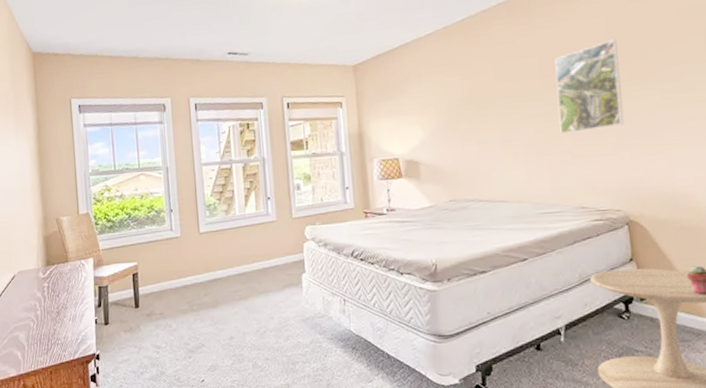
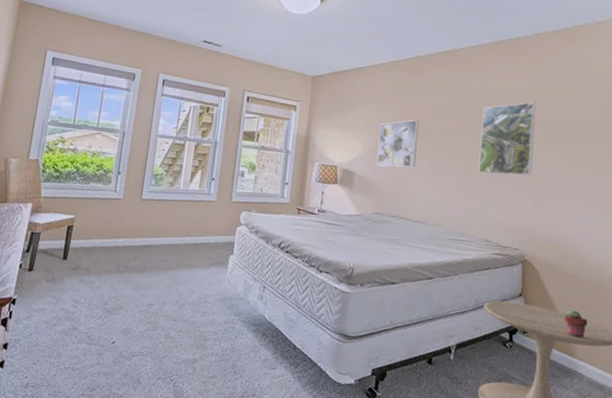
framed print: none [439,89,486,149] -> present [376,120,419,168]

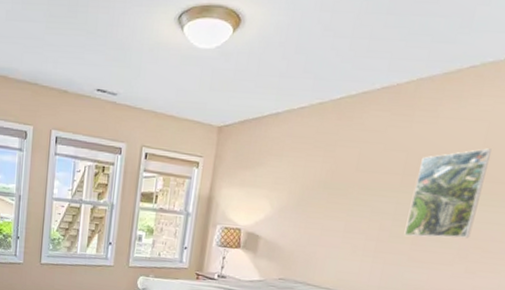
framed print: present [376,120,419,168] -> none [285,174,340,230]

